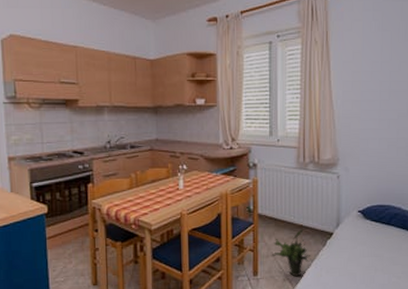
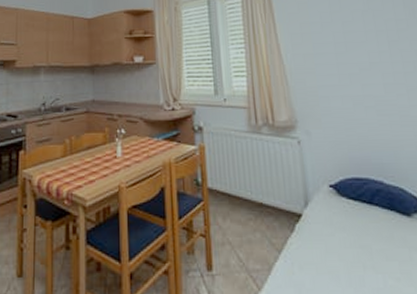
potted plant: present [271,229,311,277] -> none [227,208,278,274]

